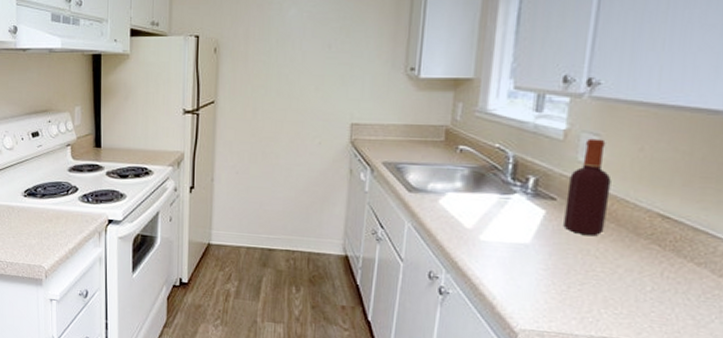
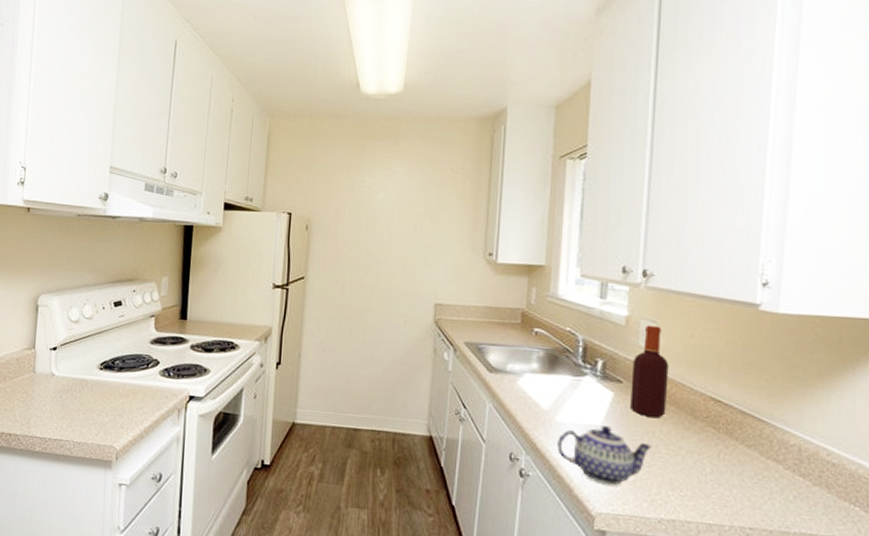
teapot: none [480,244,586,303] -> present [557,426,652,486]

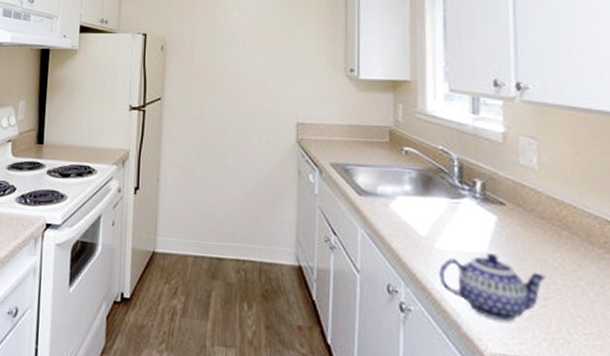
bottle: present [630,325,669,417] -> none [515,141,558,244]

